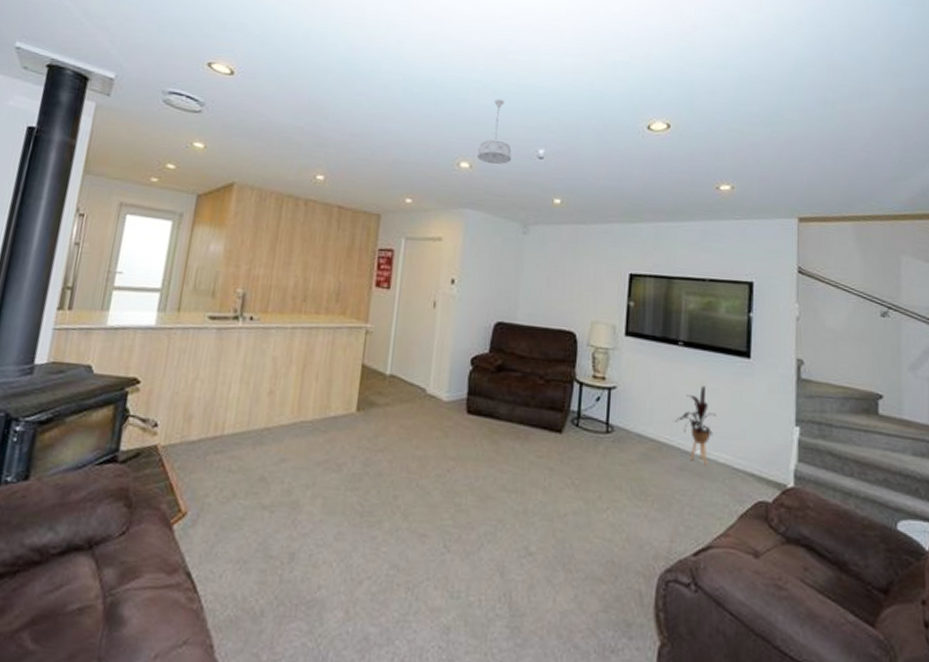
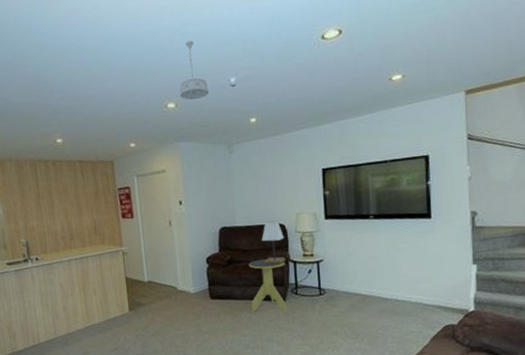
side table: none [516,371,569,451] -> present [248,259,287,314]
lamp: none [542,325,573,383] -> present [261,220,286,264]
house plant: present [674,386,717,465] -> none [373,247,407,306]

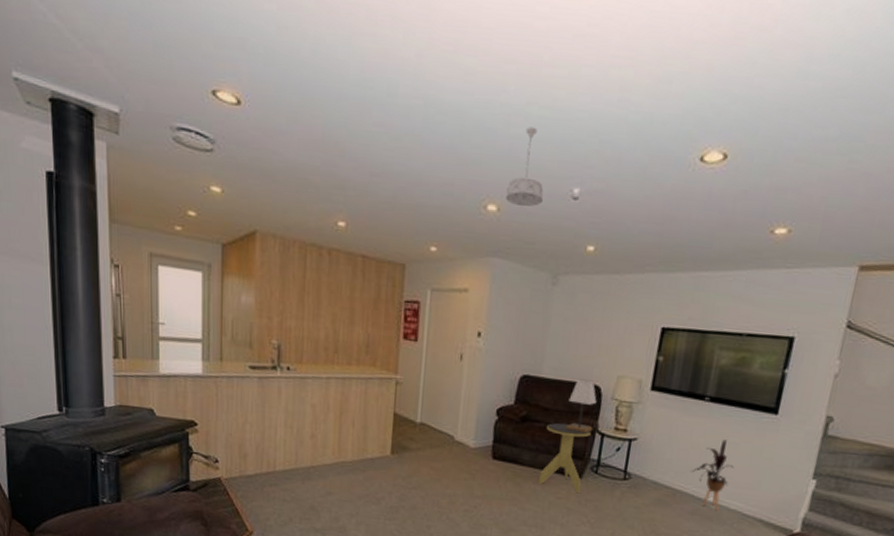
house plant: none [373,247,407,306] -> present [691,439,734,511]

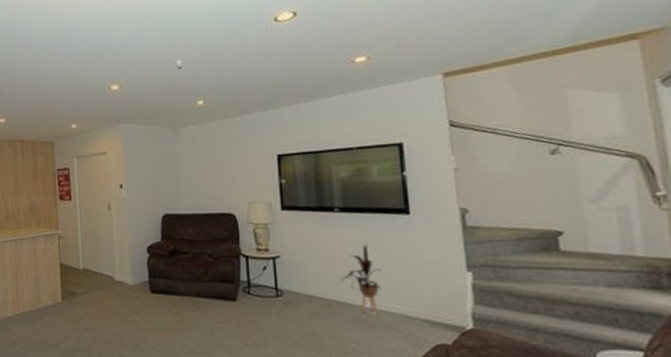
pendant light: present [505,127,544,207] -> none [123,24,155,82]
side table: present [538,423,591,494] -> none [193,251,238,316]
lamp: present [565,379,597,434] -> none [208,209,237,258]

